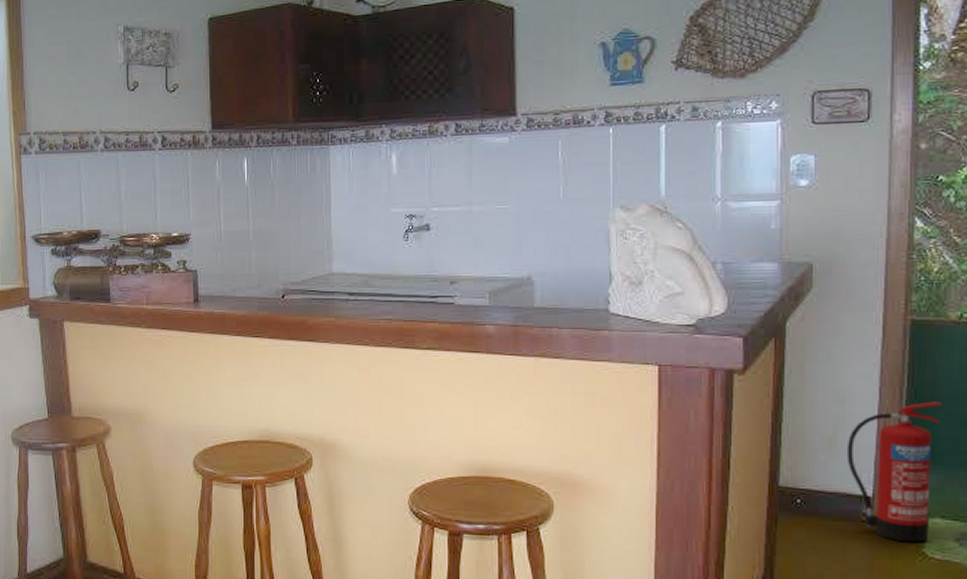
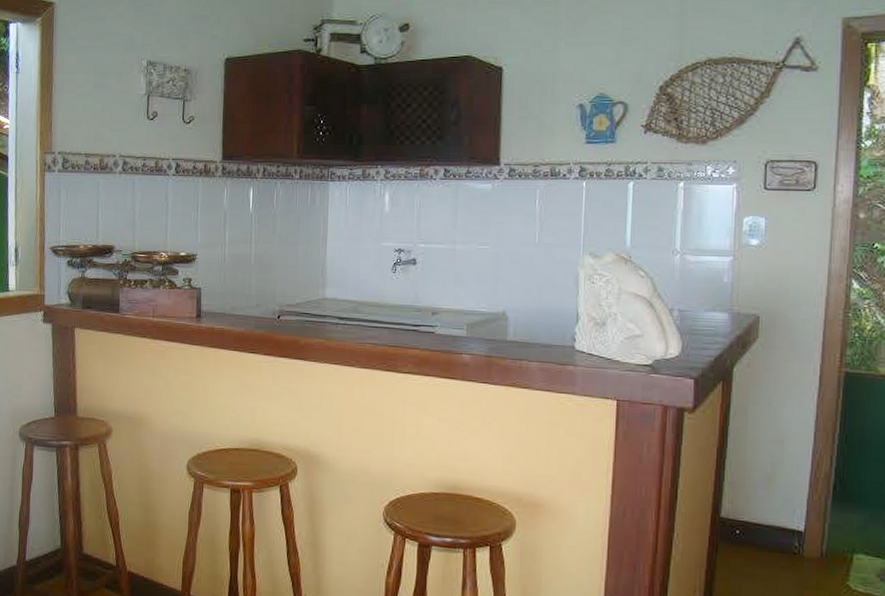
fire extinguisher: present [846,401,941,543] -> none [782,447,869,576]

